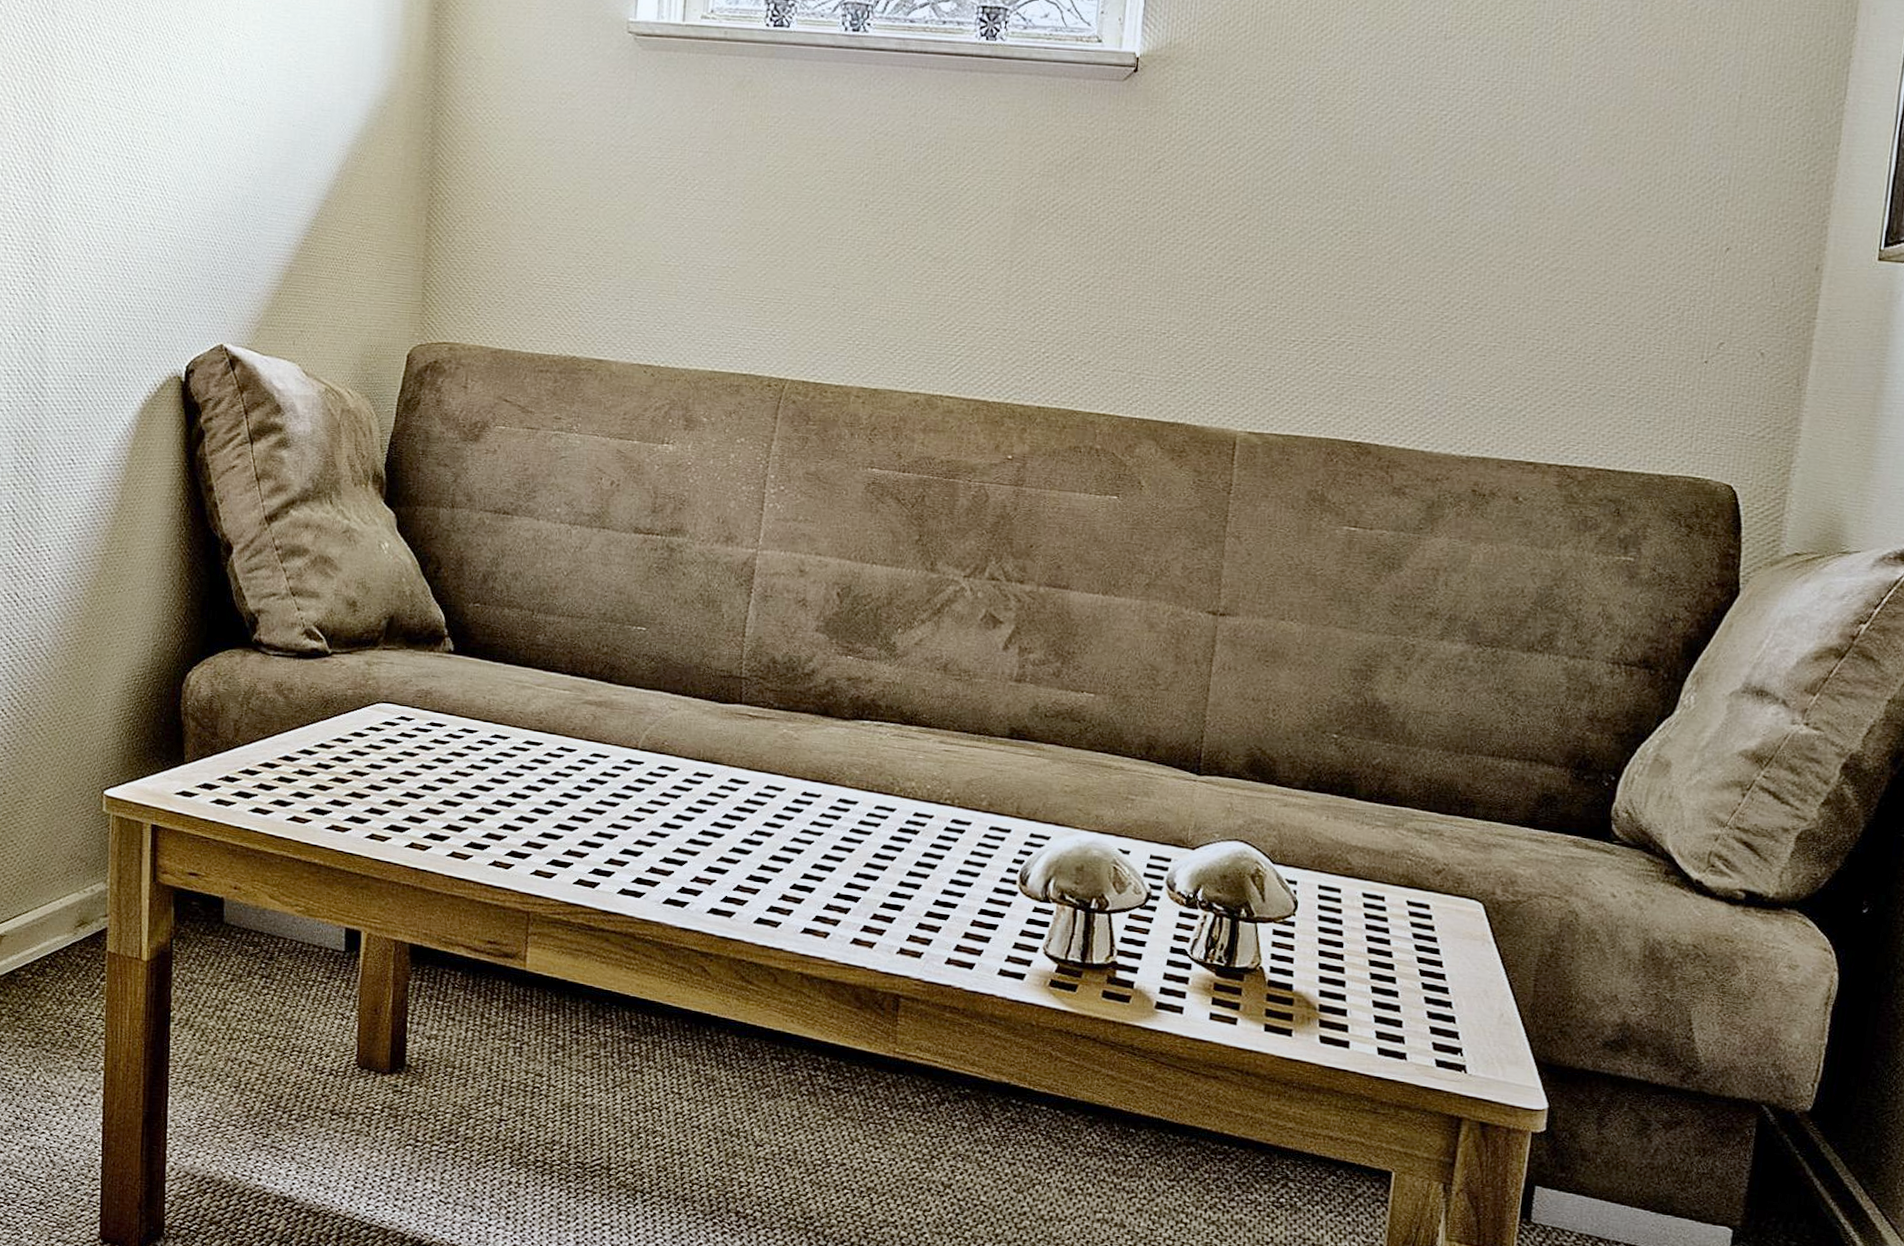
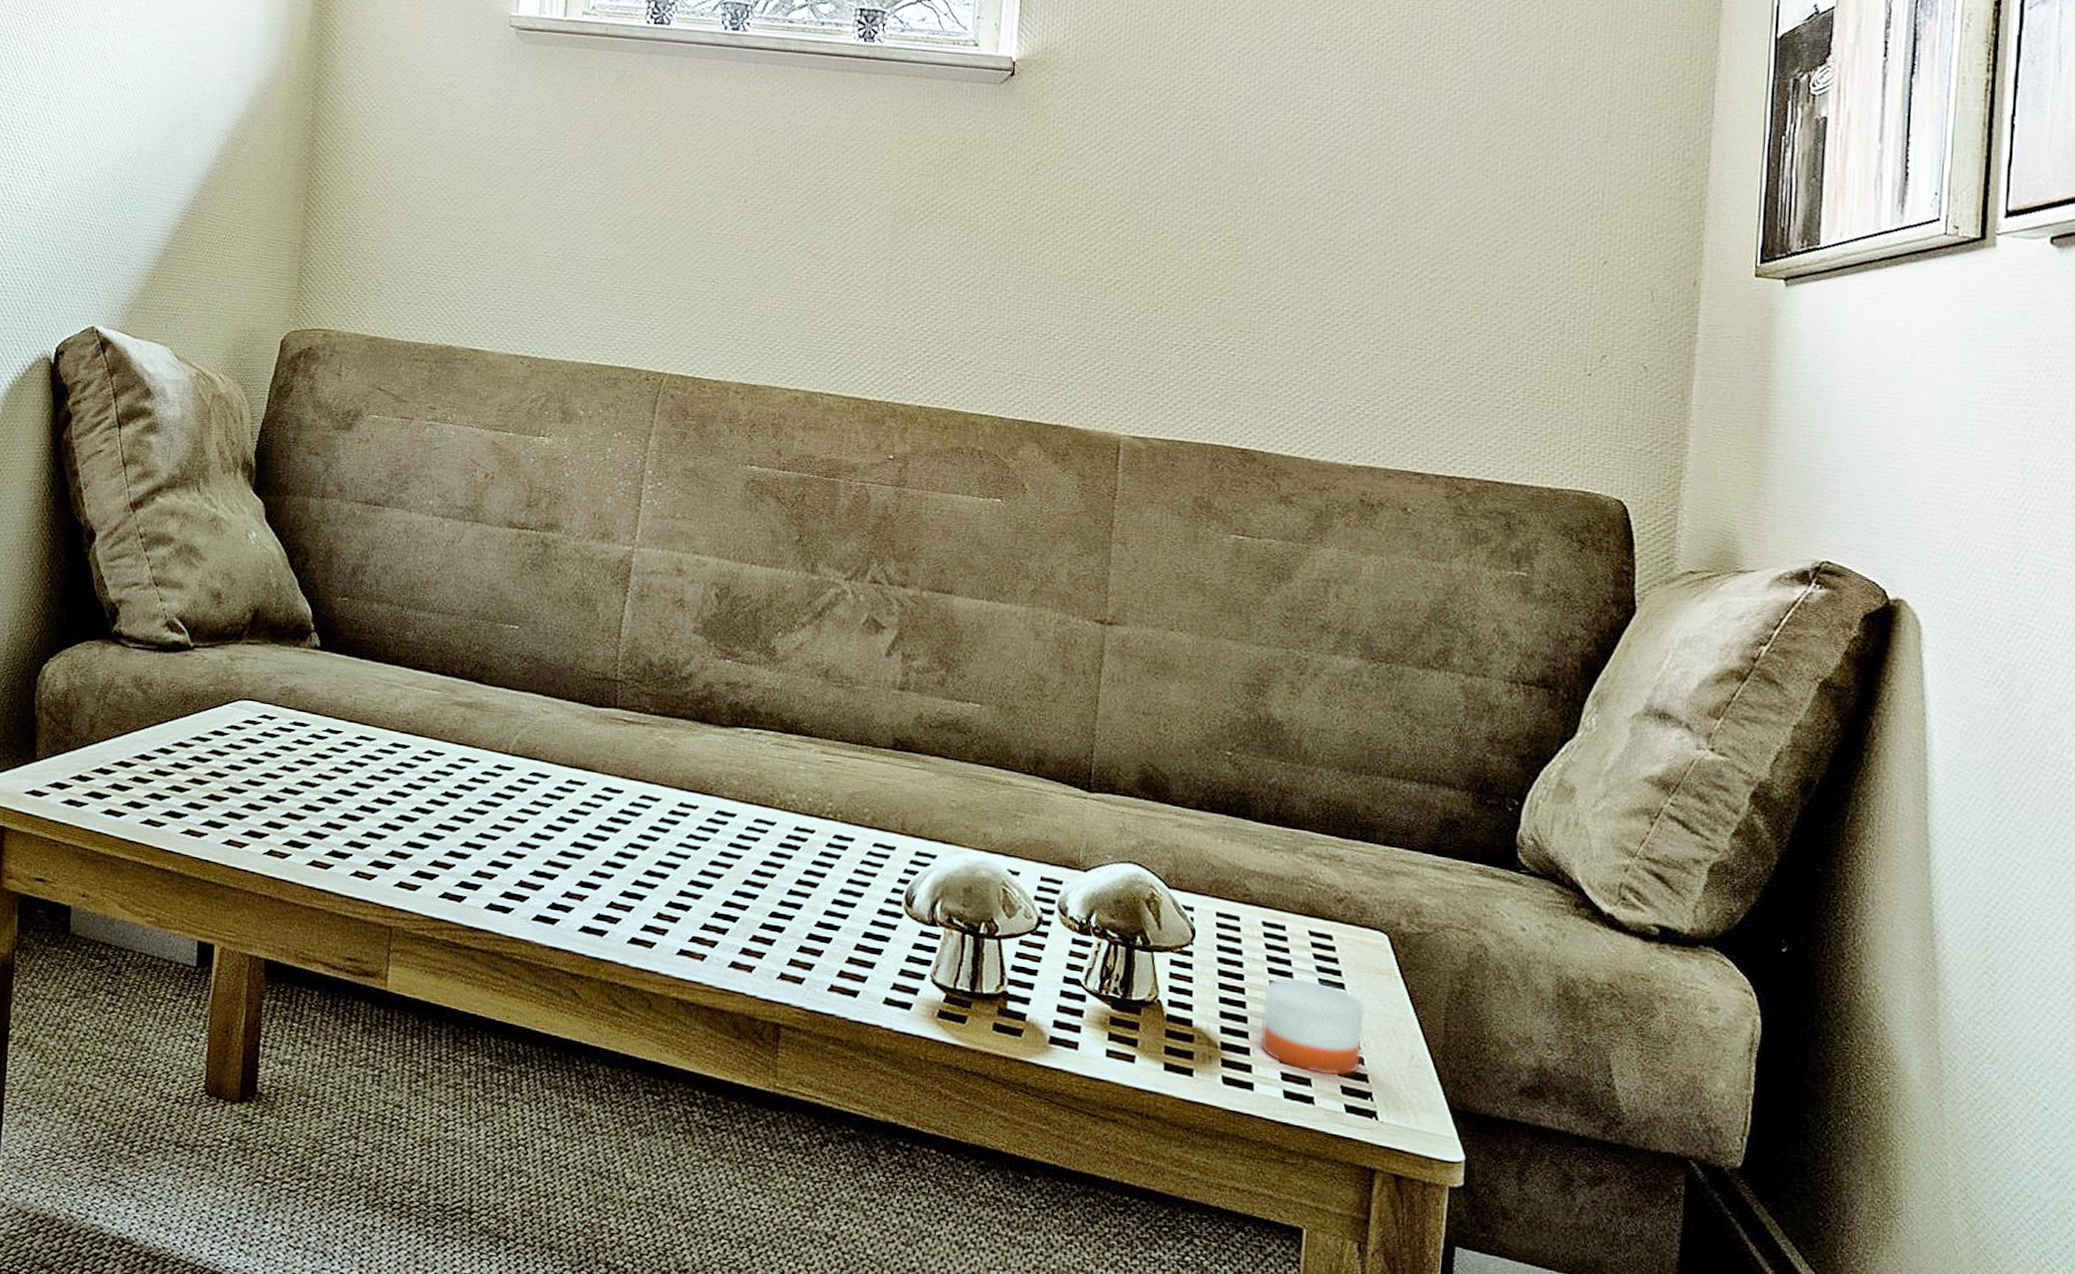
candle: none [1356,931,1459,1034] -> present [1259,964,1366,1077]

